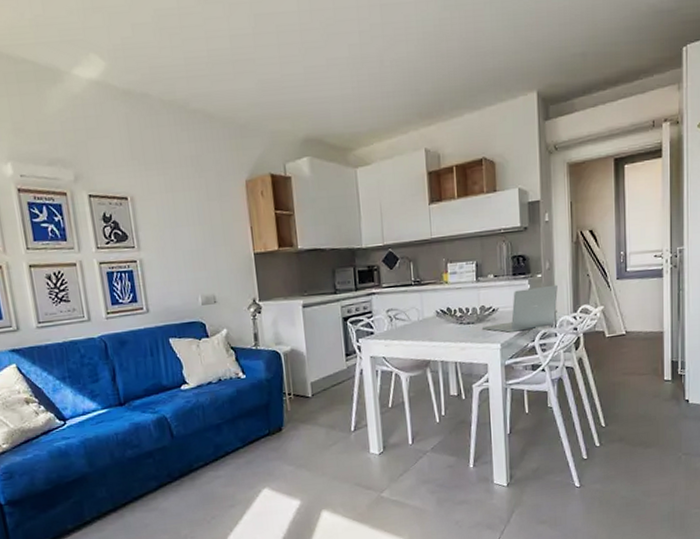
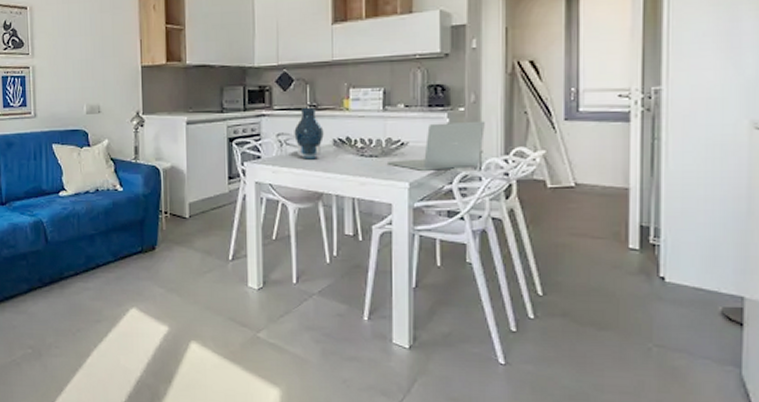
vase: none [402,283,428,332] -> present [294,108,324,160]

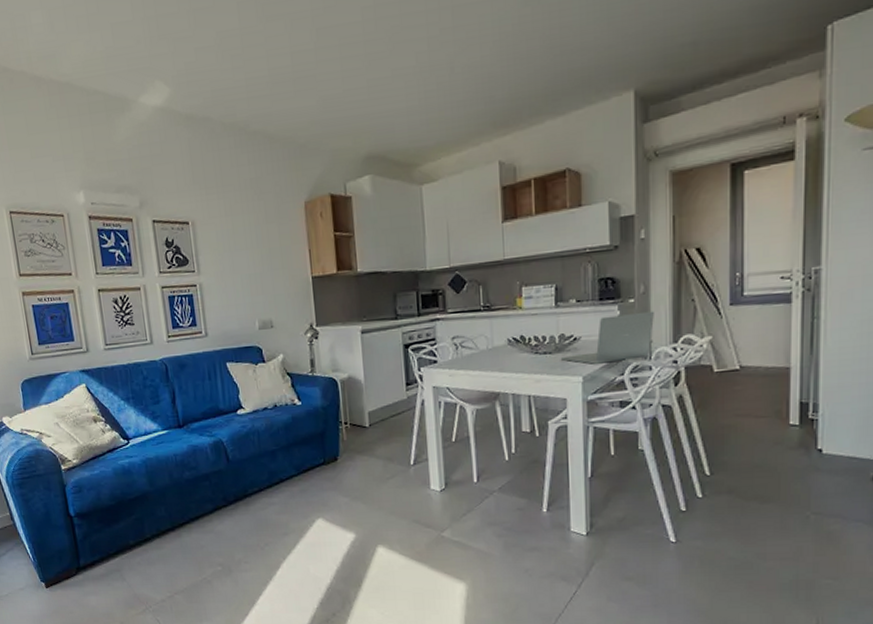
vase: present [294,108,324,160] -> none [469,309,498,361]

